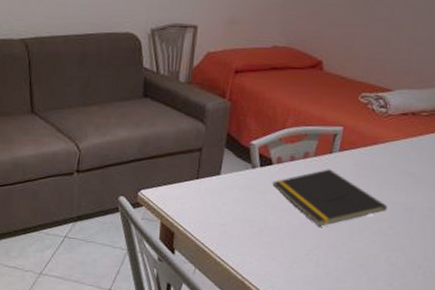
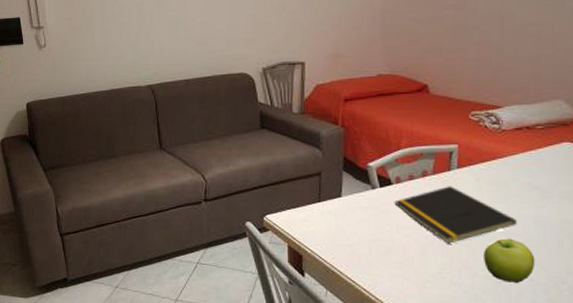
fruit: none [350,223,399,267] -> present [484,238,536,284]

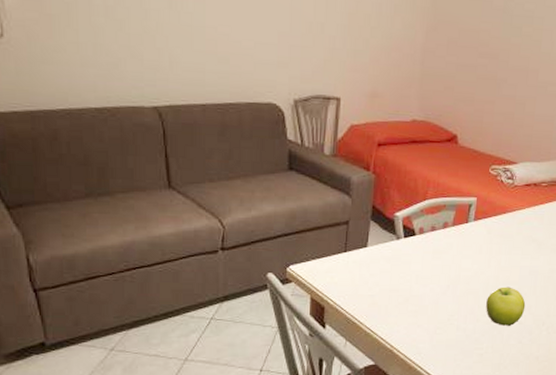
notepad: present [394,186,517,244] -> none [416,238,516,292]

